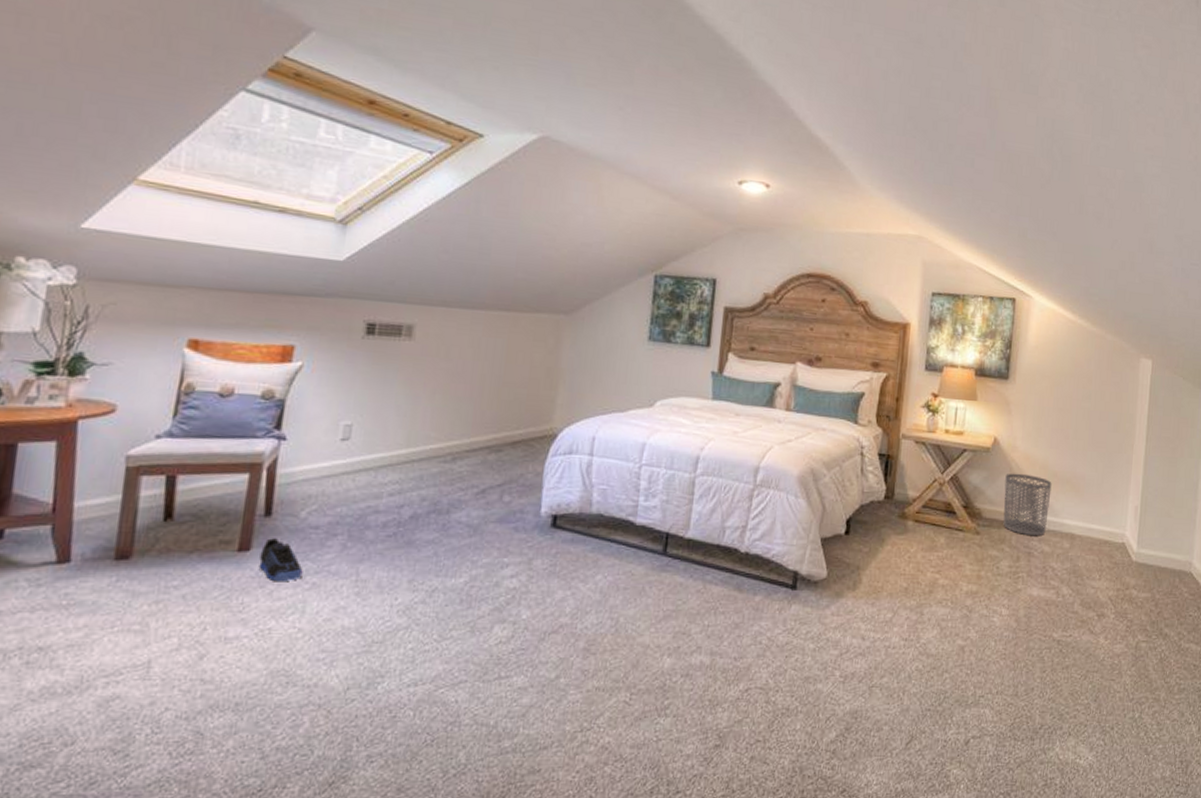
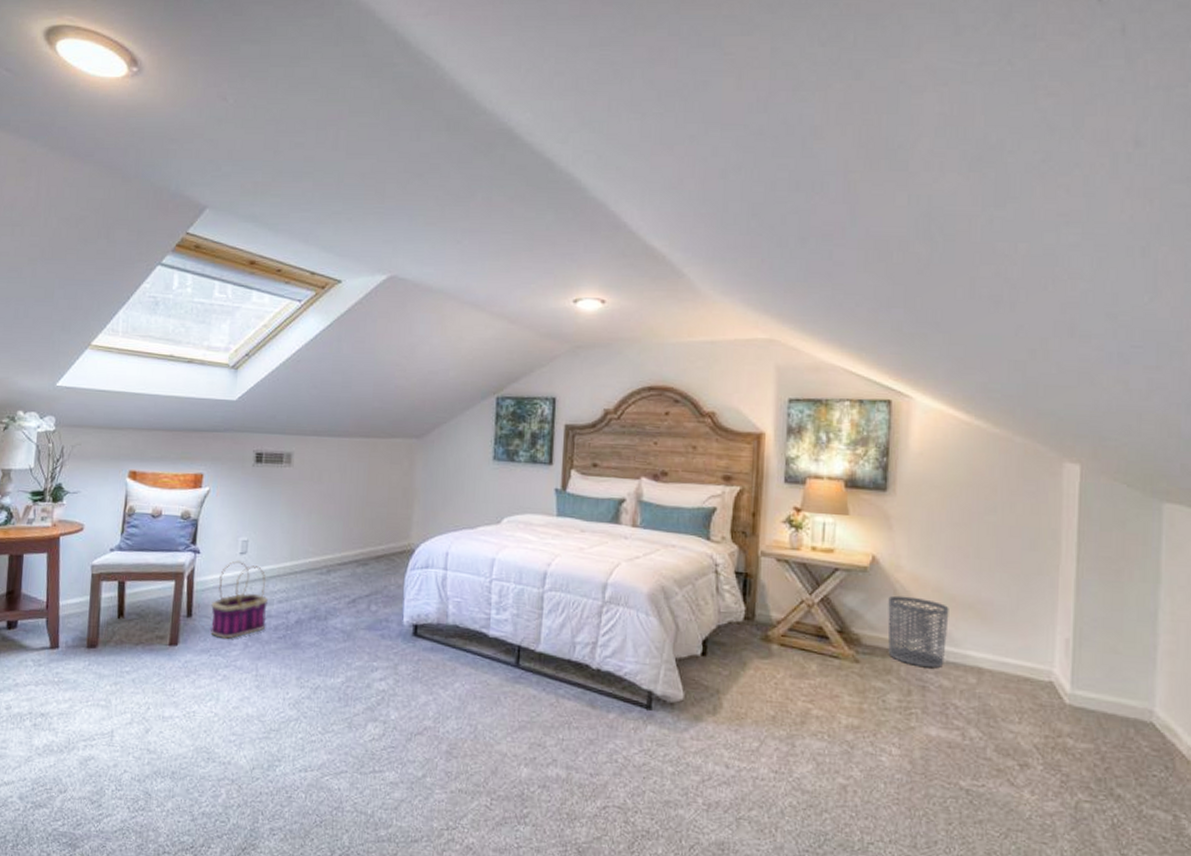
sneaker: present [259,538,303,582] -> none [184,635,216,673]
basket: none [297,448,375,540] -> present [211,560,268,639]

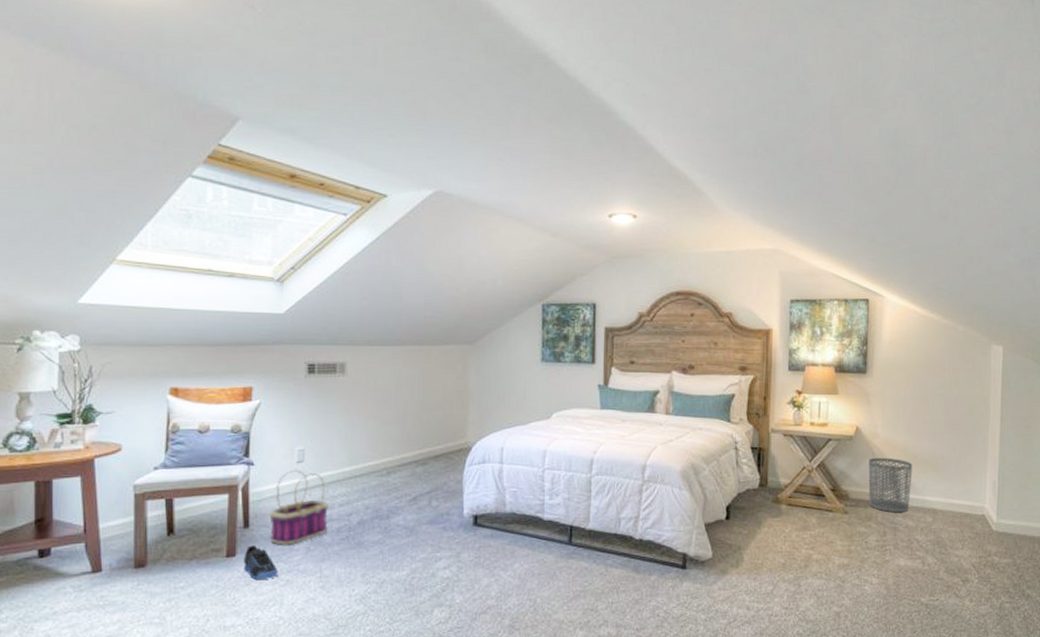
sneaker: none [184,635,216,673] -> present [244,545,278,581]

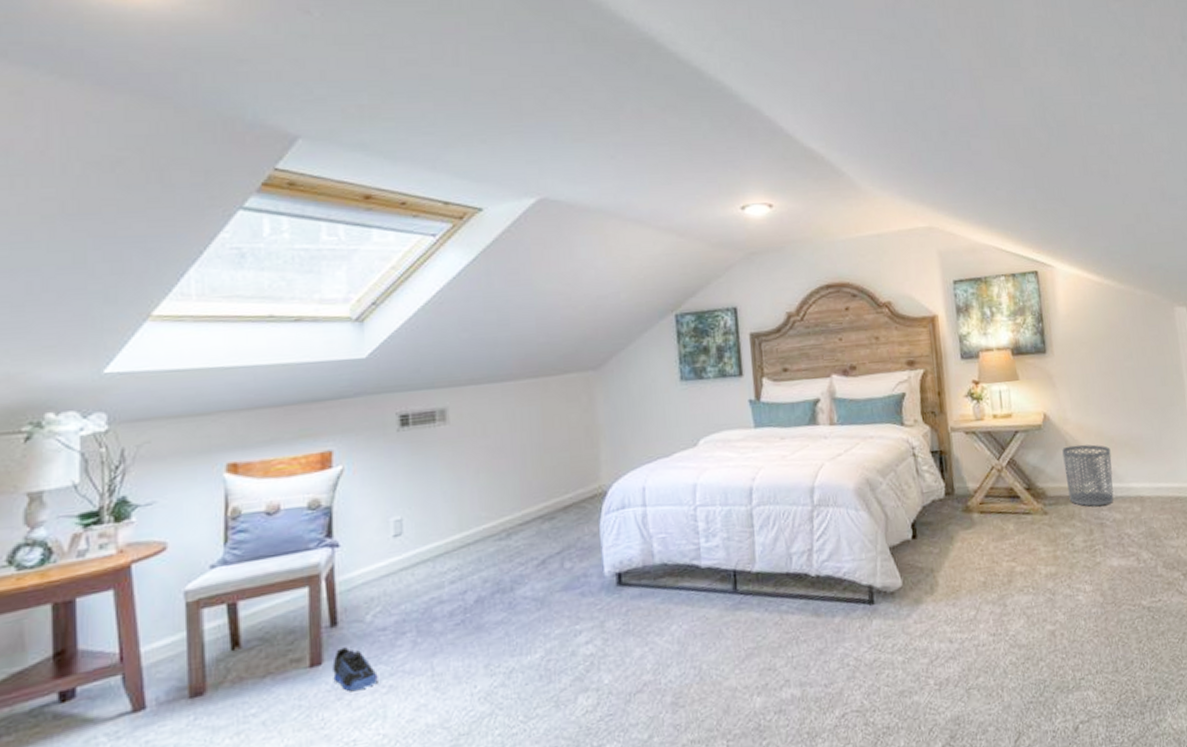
basket: present [269,469,328,545] -> none [362,545,438,643]

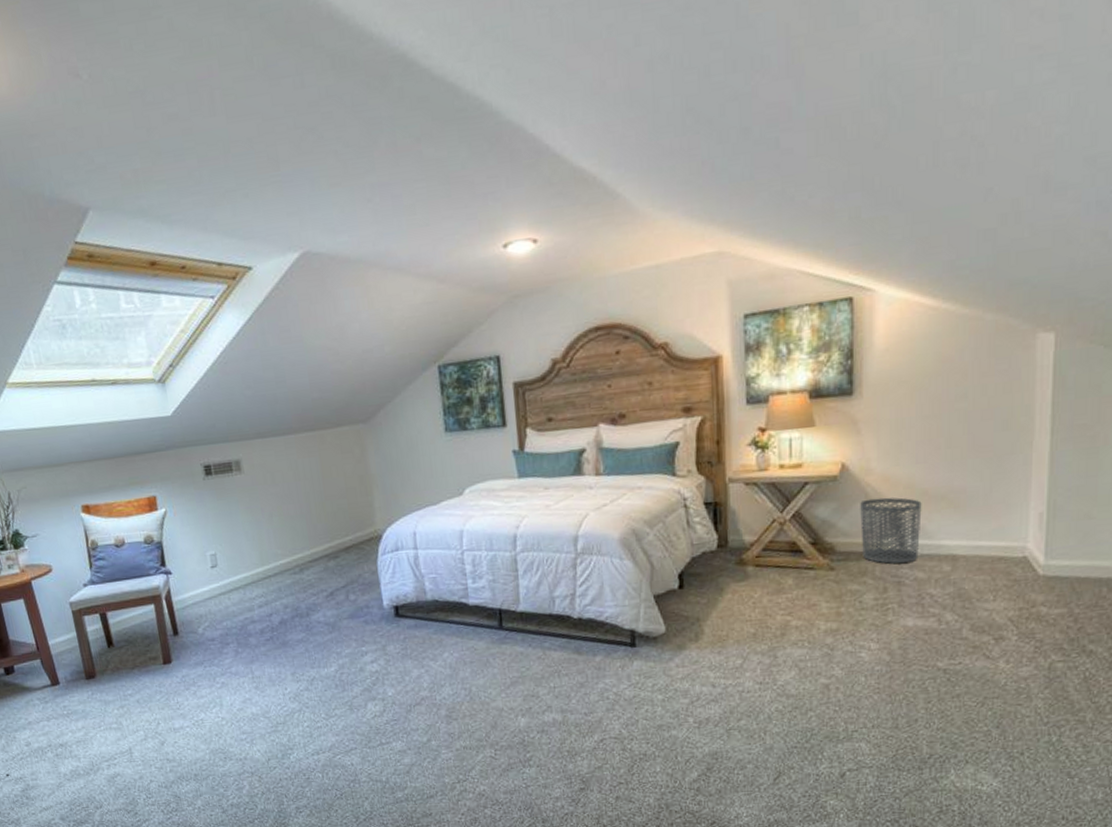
sneaker: present [332,647,378,692] -> none [179,651,213,685]

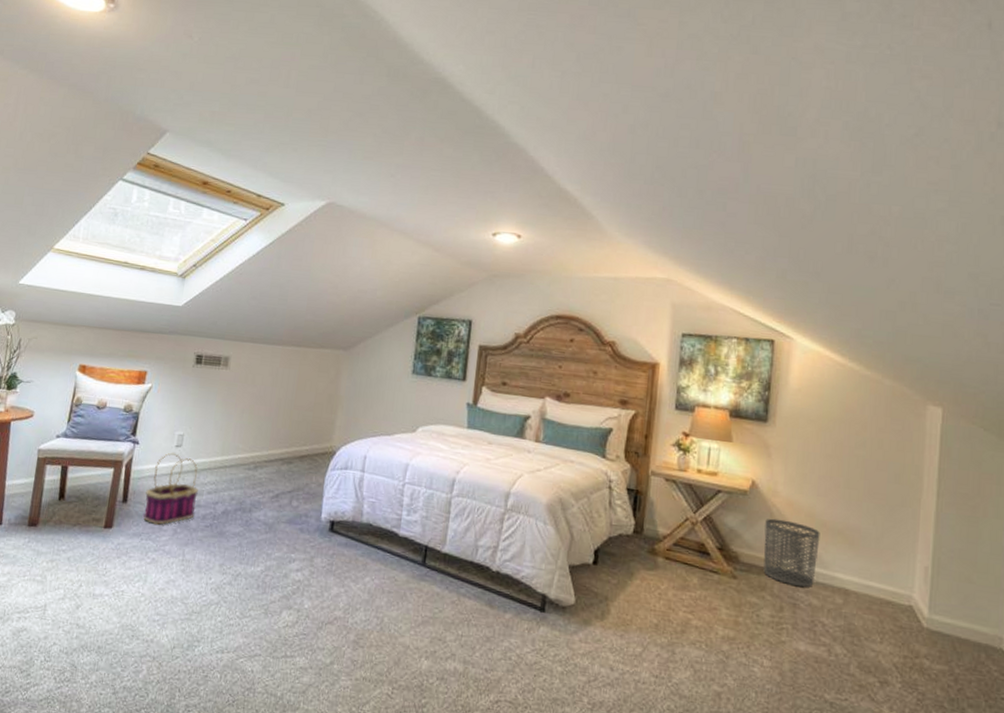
basket: none [194,574,251,650] -> present [143,452,198,525]

